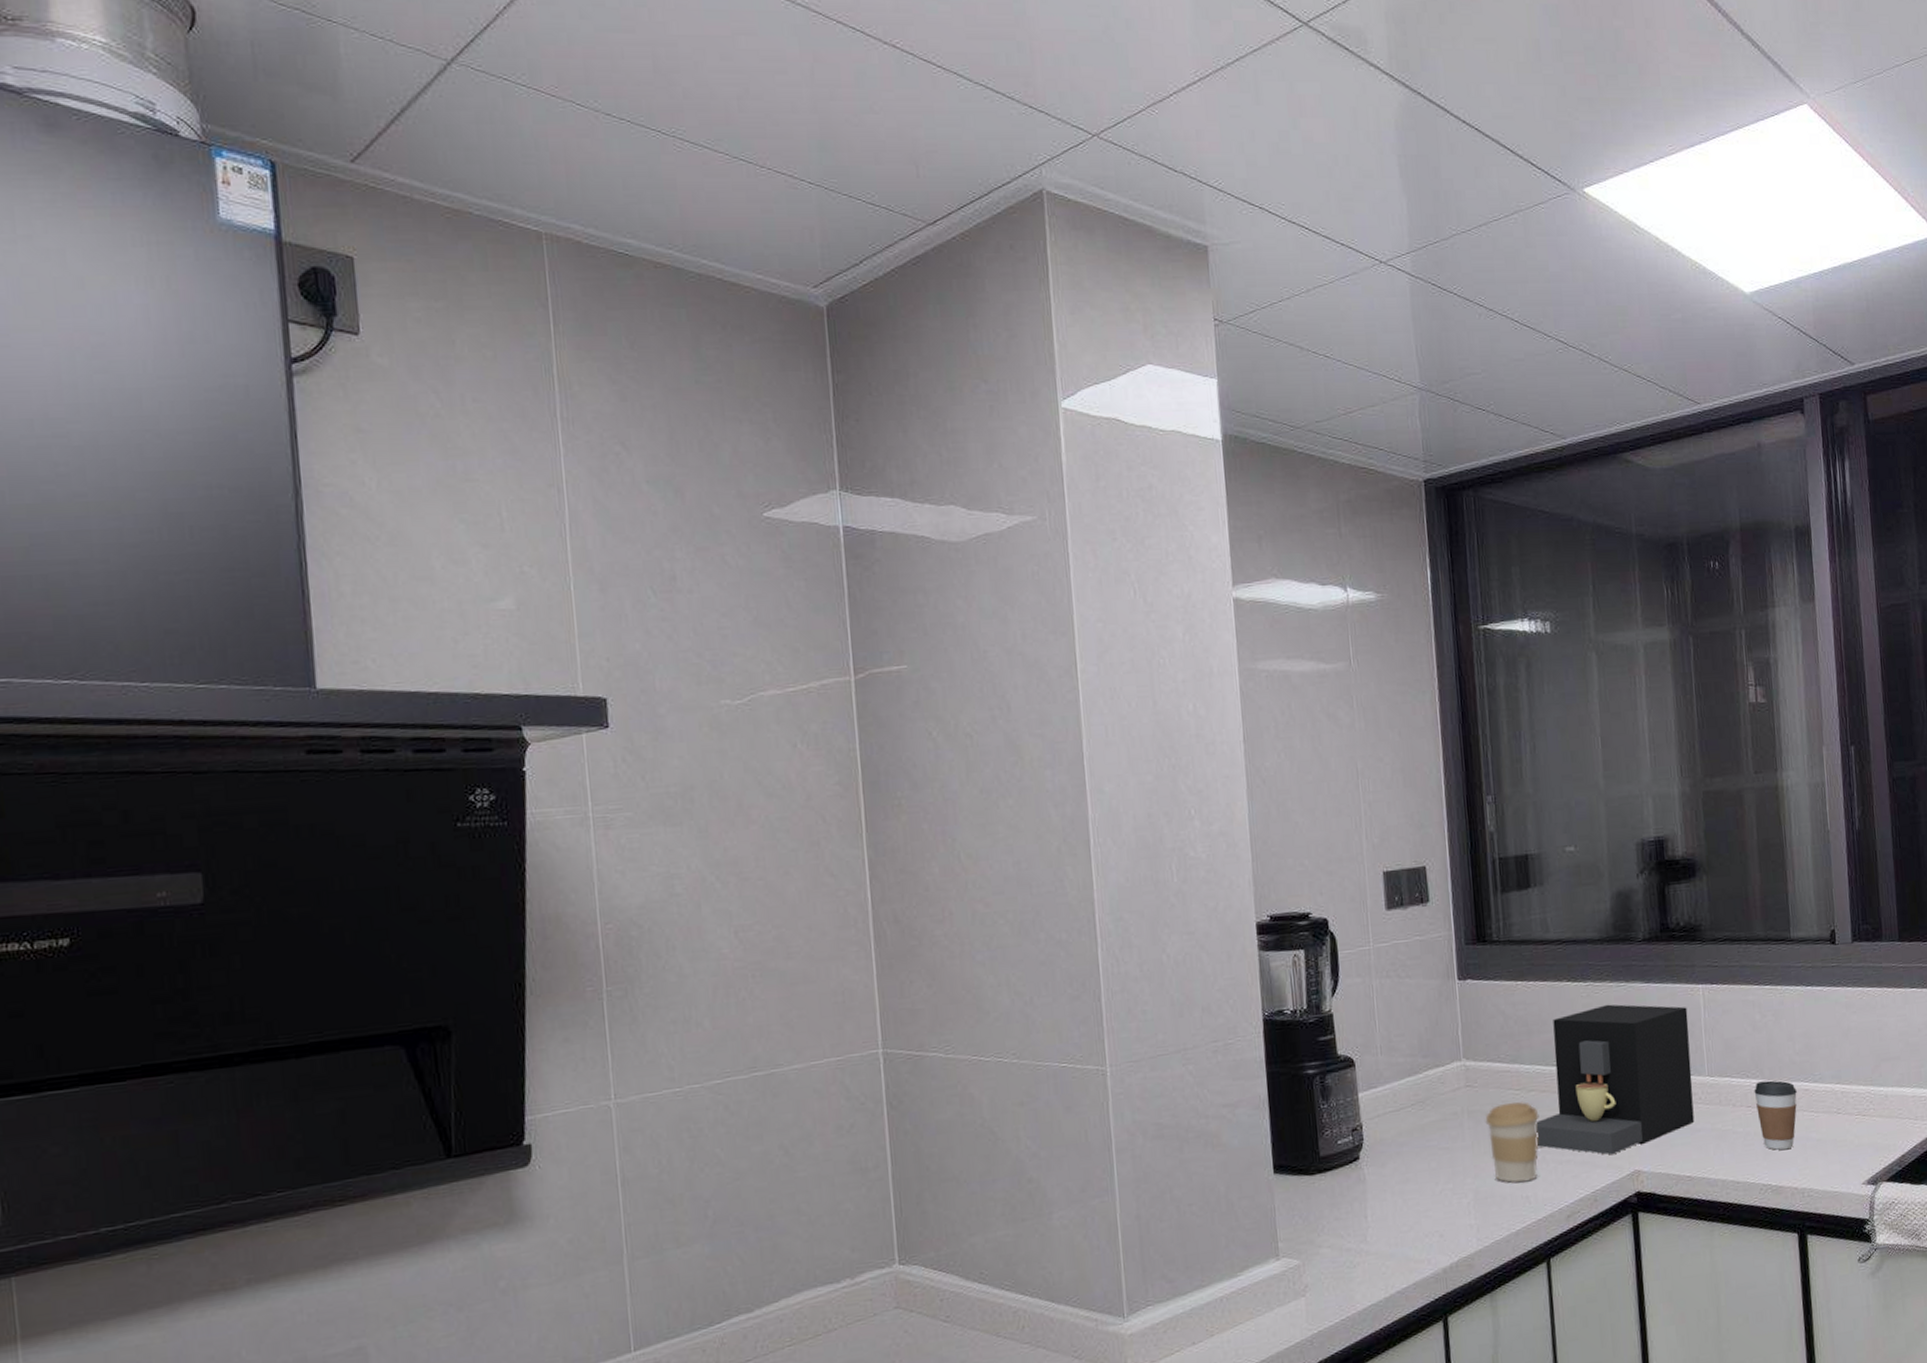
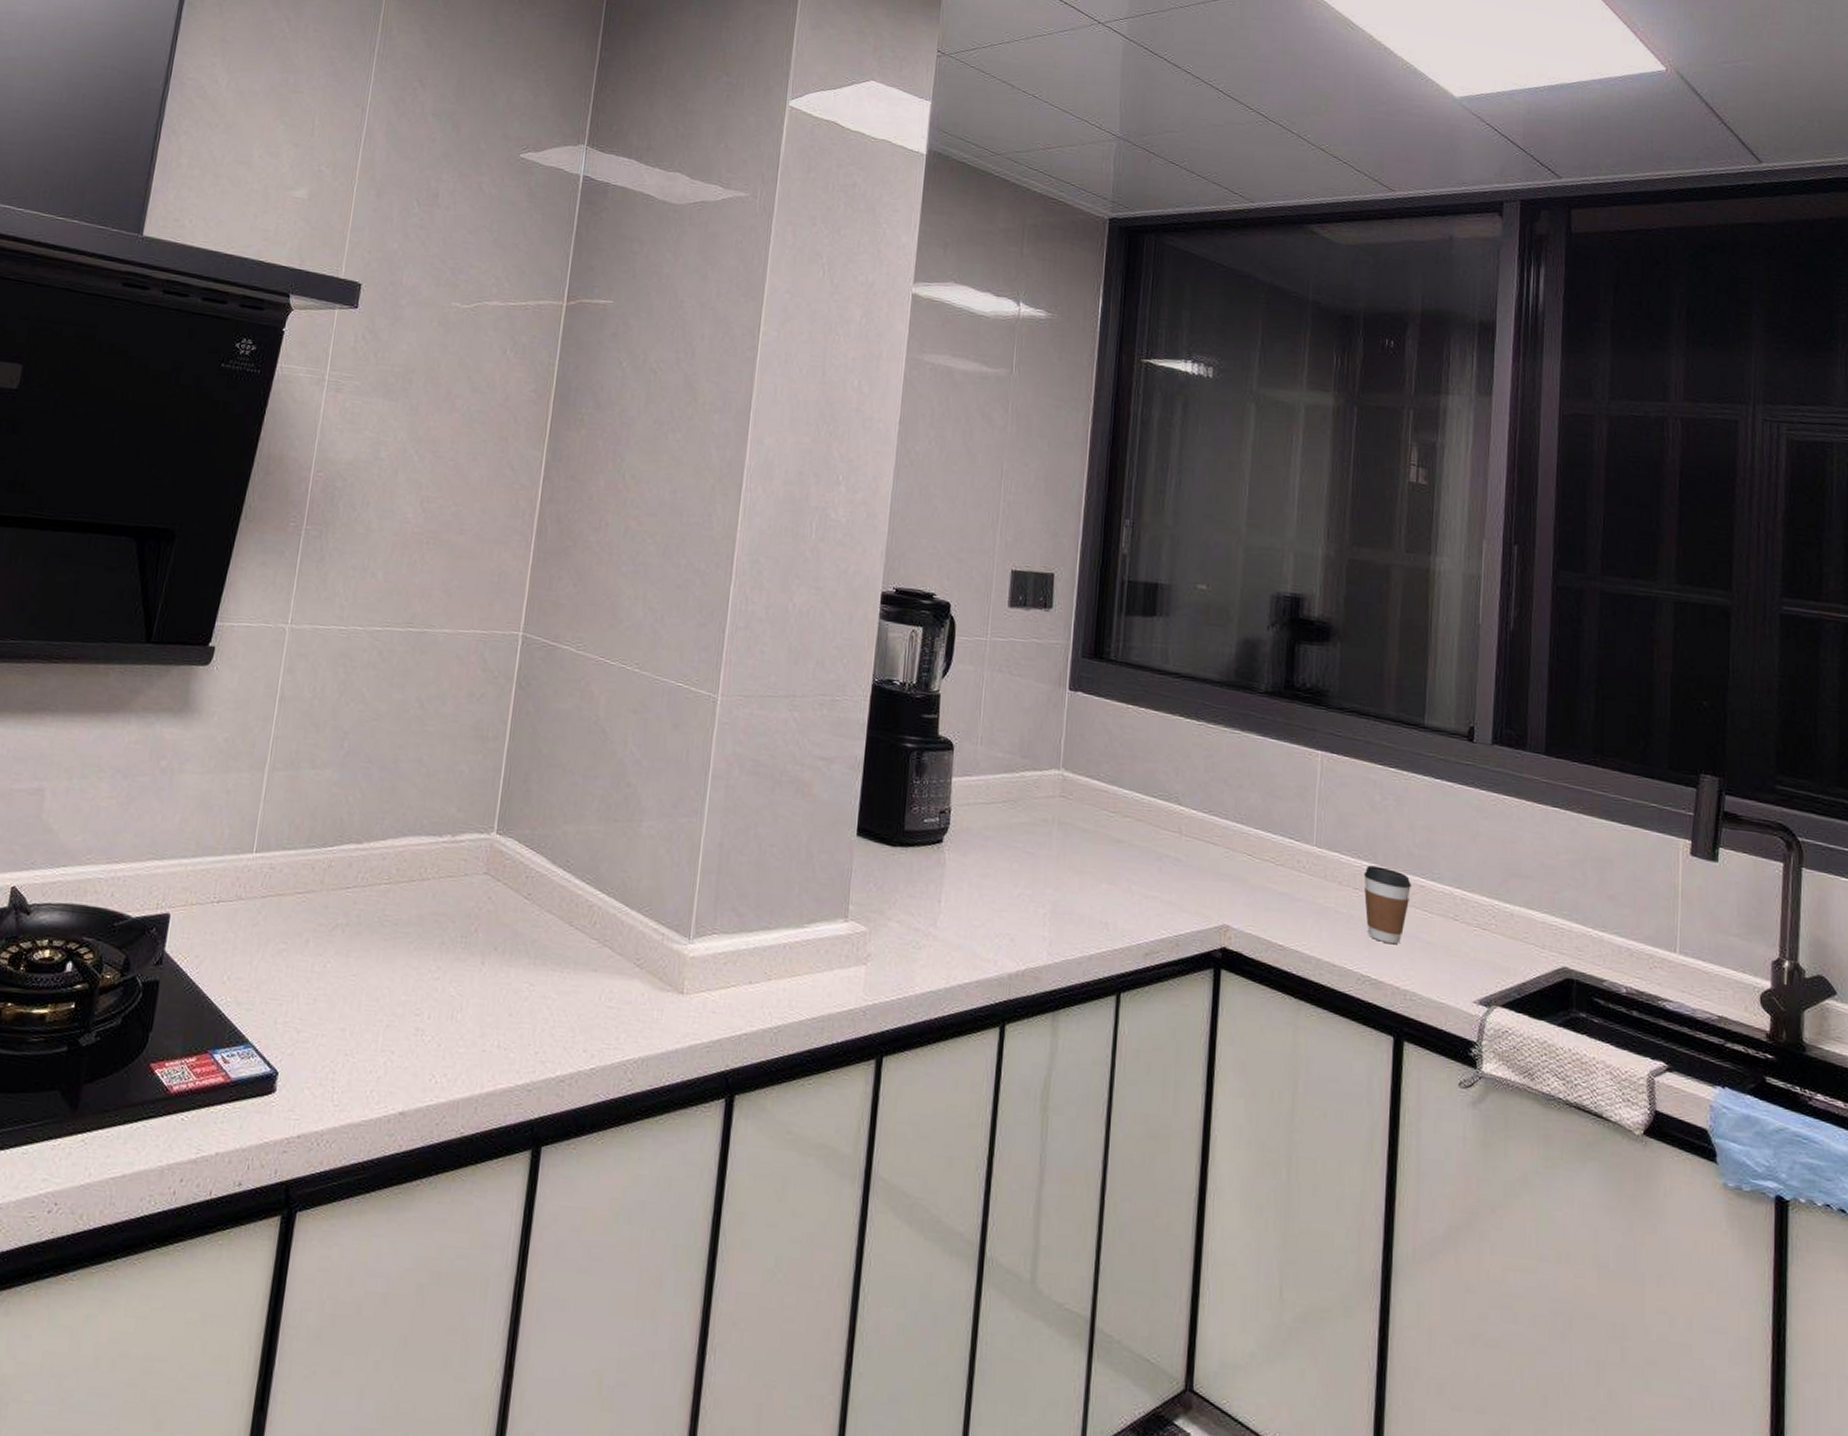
coffee cup: present [1485,1101,1539,1184] -> none [1074,822,1131,908]
coffee maker: present [1536,1004,1695,1155] -> none [1125,748,1303,903]

